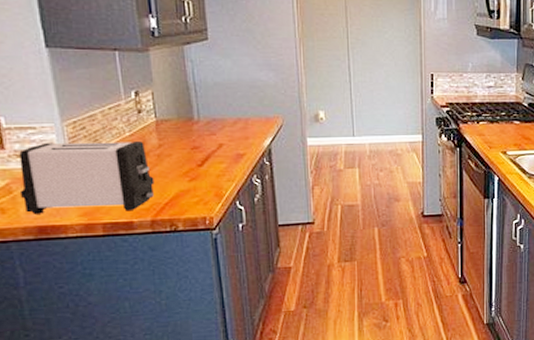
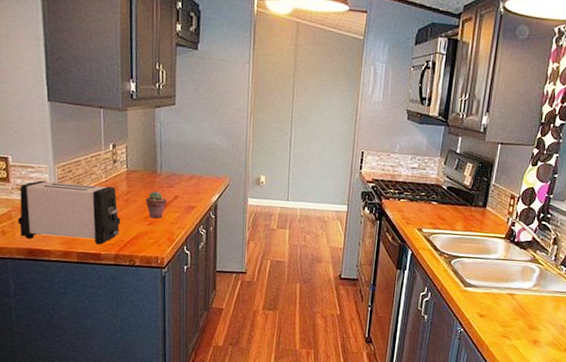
potted succulent: none [183,141,210,173] -> present [145,191,167,219]

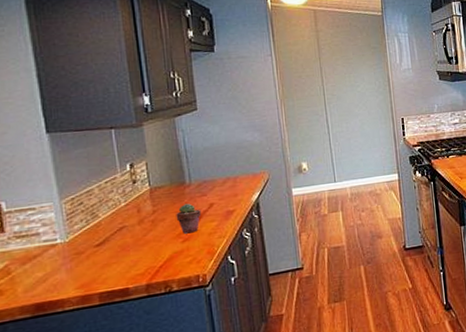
toaster: present [17,180,121,245] -> none [18,209,149,292]

